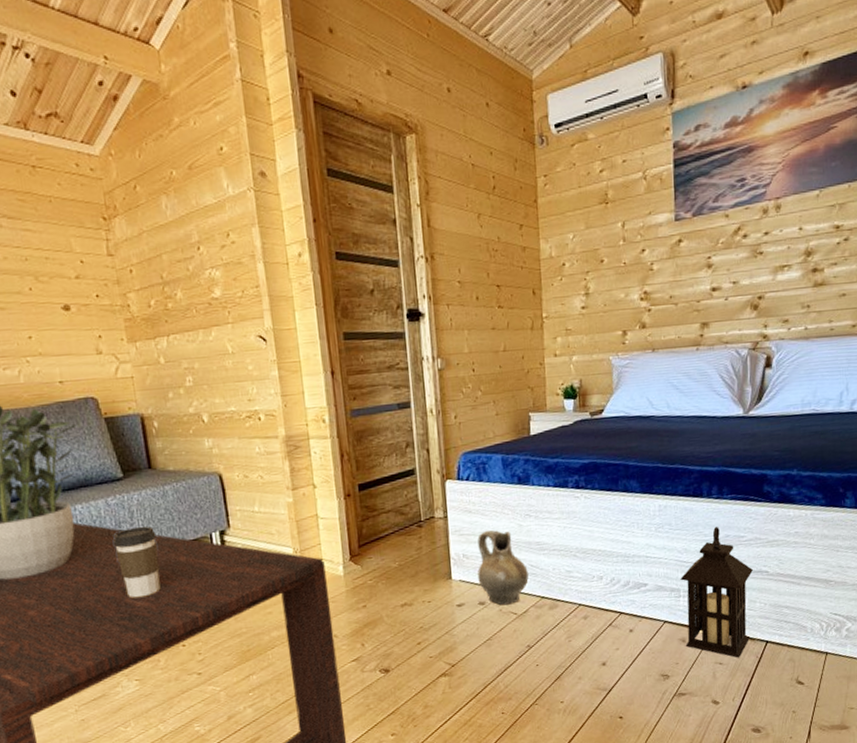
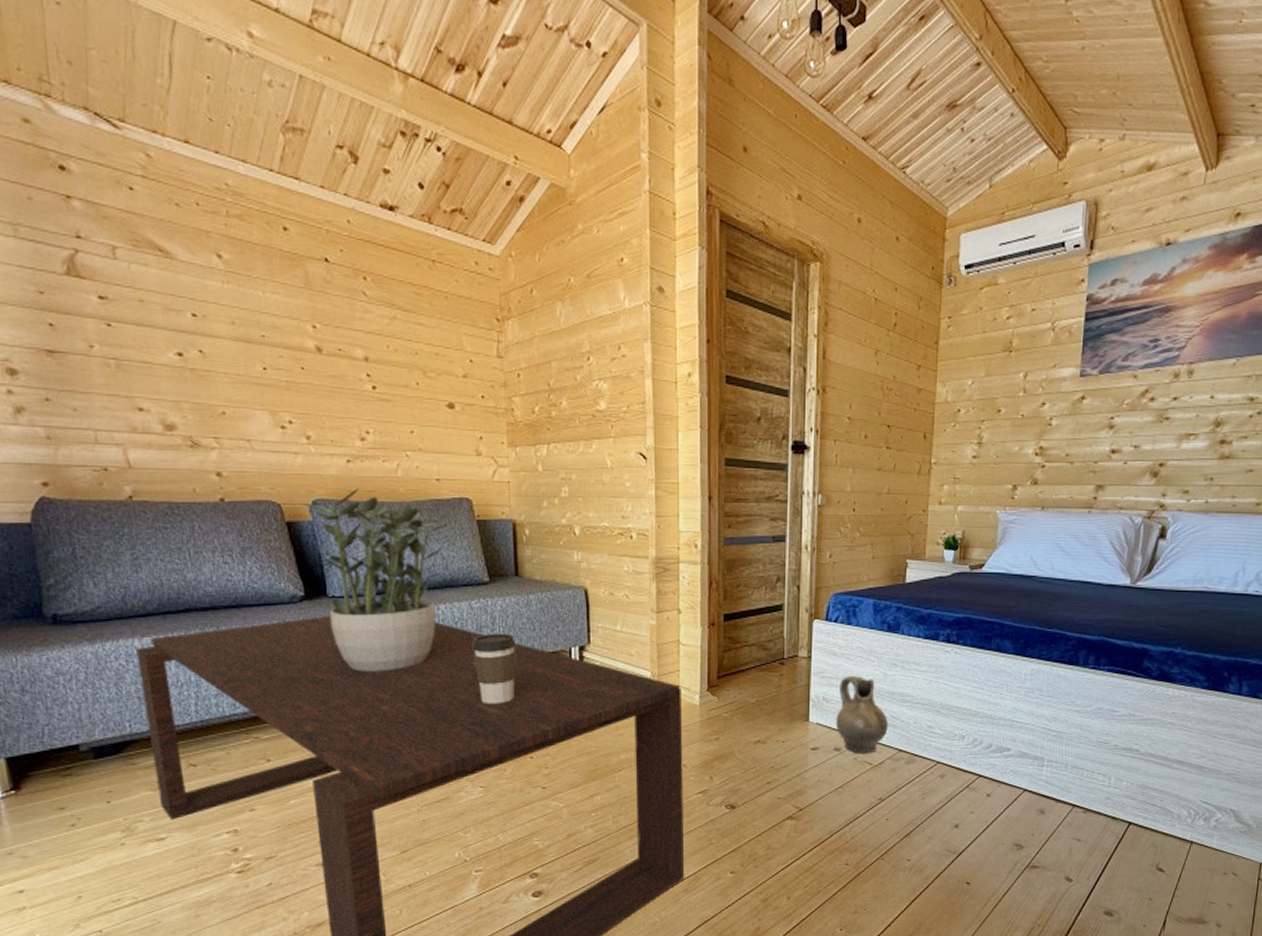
lantern: present [680,526,754,658] -> none [1043,697,1124,837]

